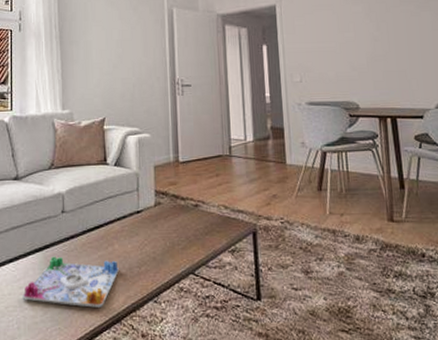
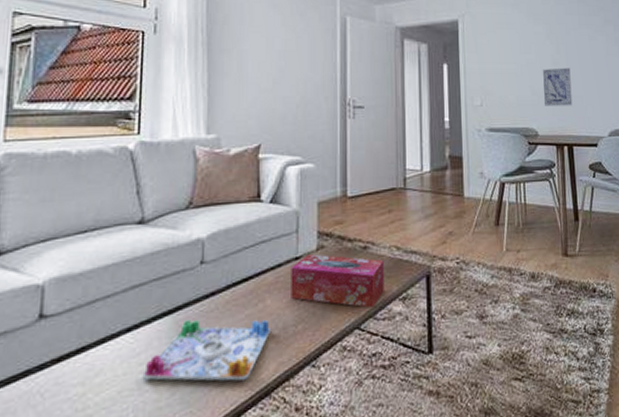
tissue box: none [134,209,215,257] -> present [291,254,384,308]
wall art: none [362,44,395,81] -> present [543,68,573,106]

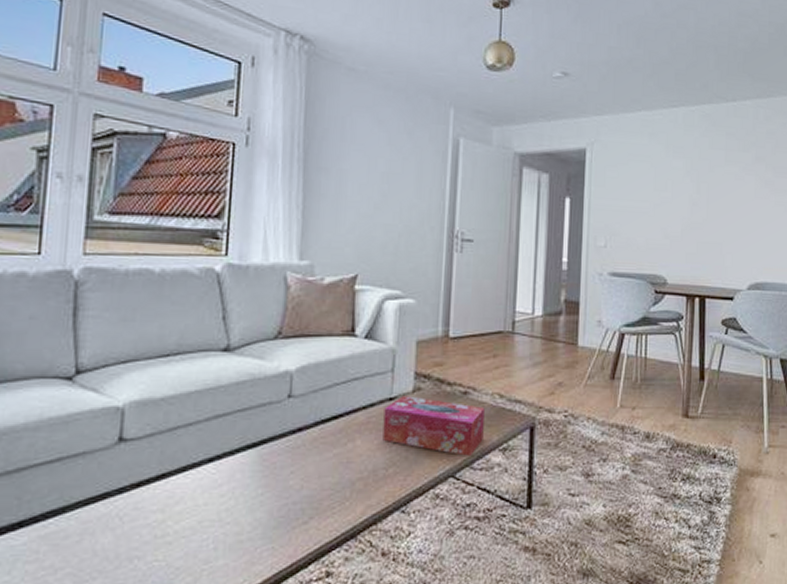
board game: present [142,319,270,381] -> none [224,454,359,520]
wall art: present [543,68,573,106] -> none [676,209,710,253]

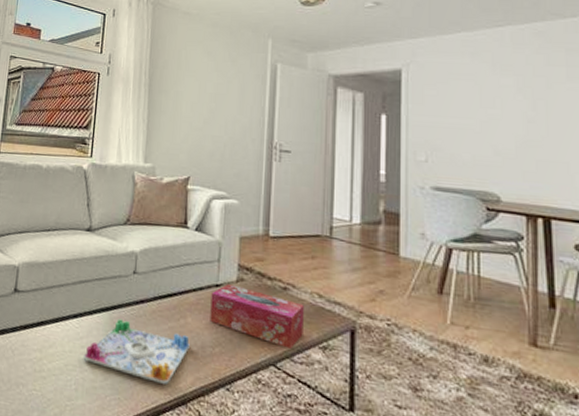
board game: none [224,454,359,520] -> present [83,319,190,384]

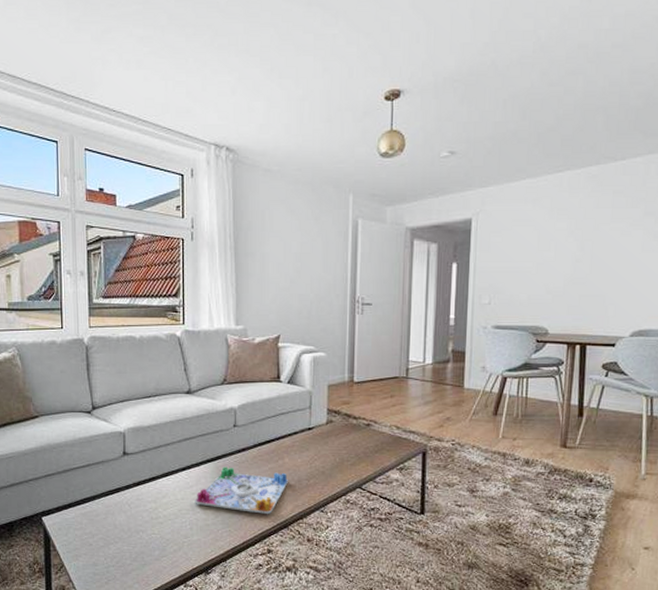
tissue box: present [210,284,304,349] -> none [304,427,384,473]

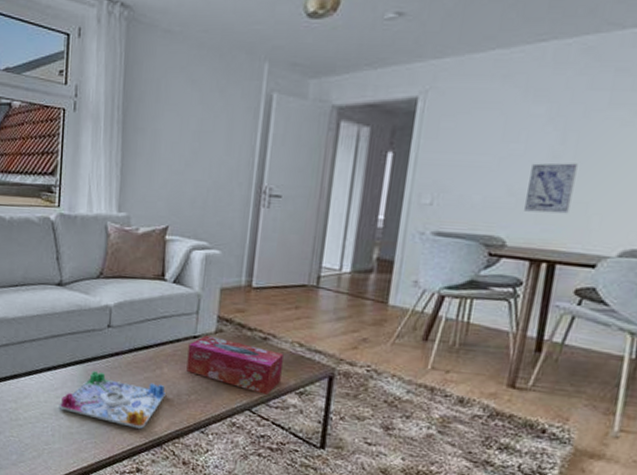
tissue box: none [304,427,384,473] -> present [186,335,284,395]
wall art: none [558,265,594,305] -> present [523,162,578,214]

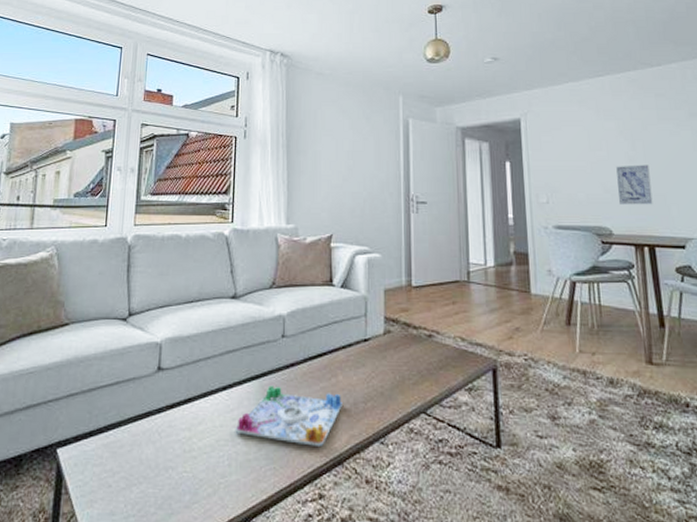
tissue box: present [186,335,284,395] -> none [360,337,450,394]

